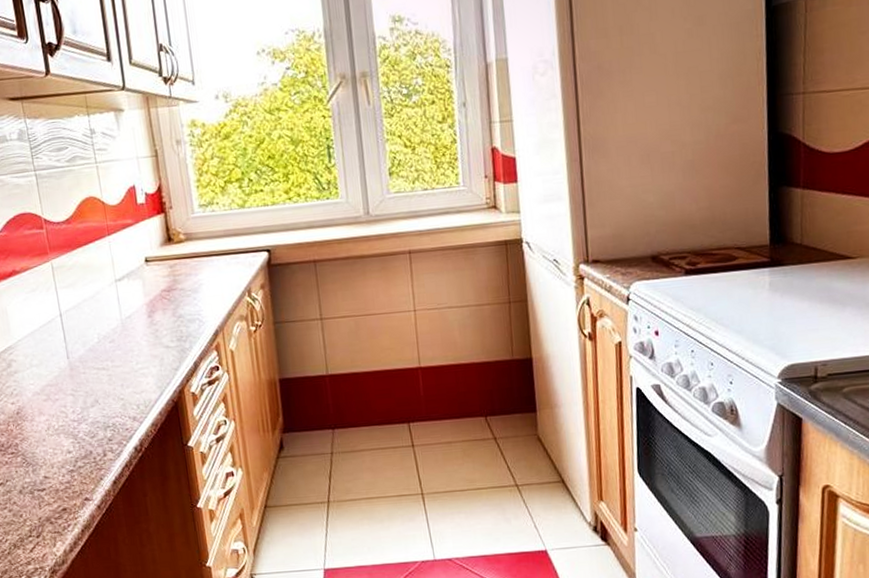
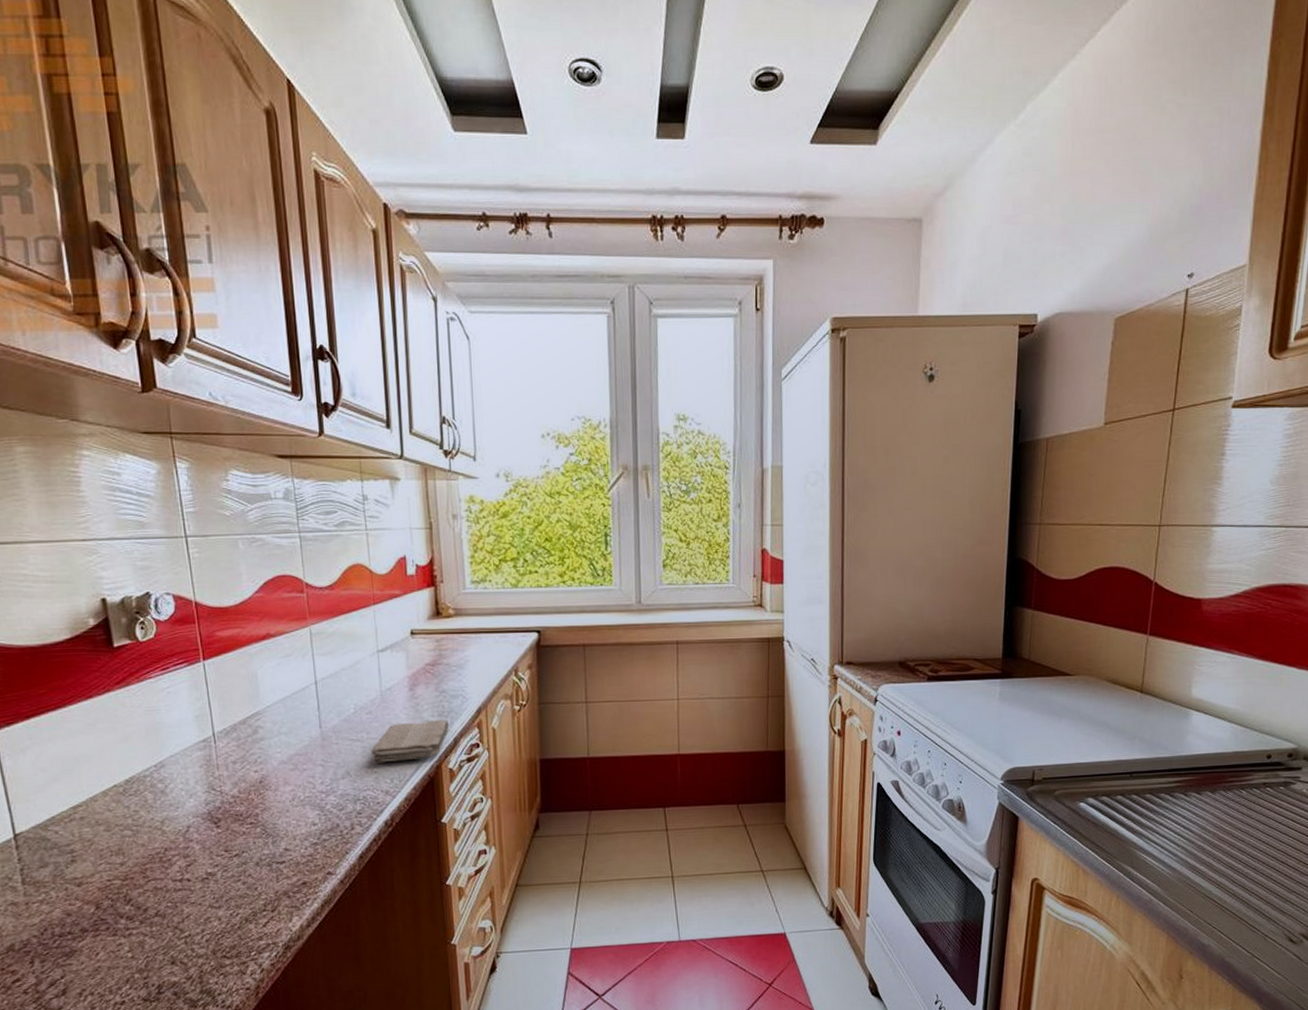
washcloth: none [116,344,188,391] -> present [370,719,449,763]

